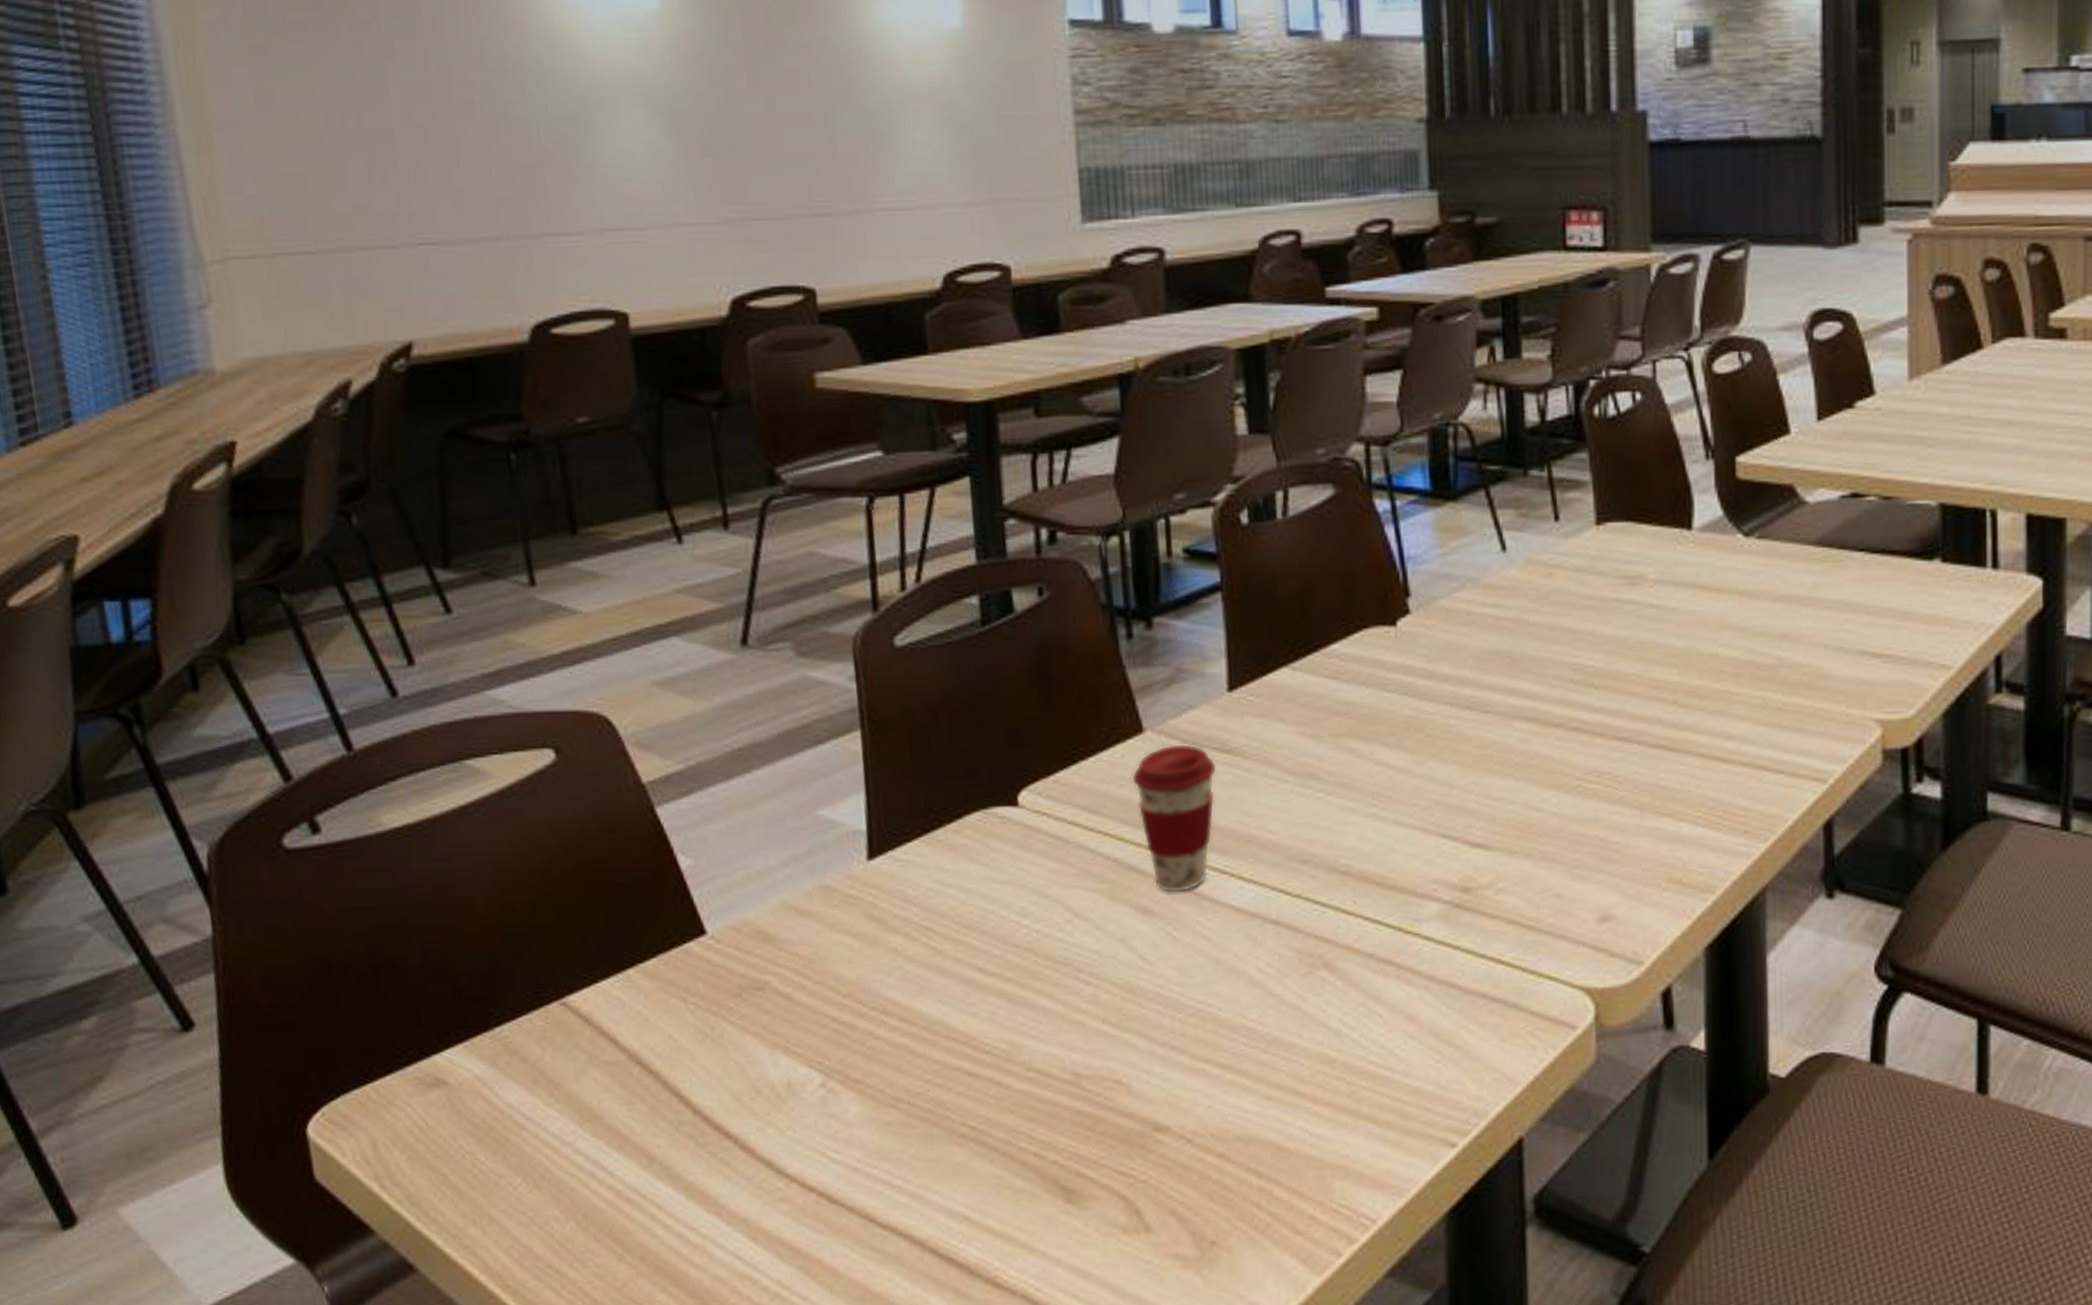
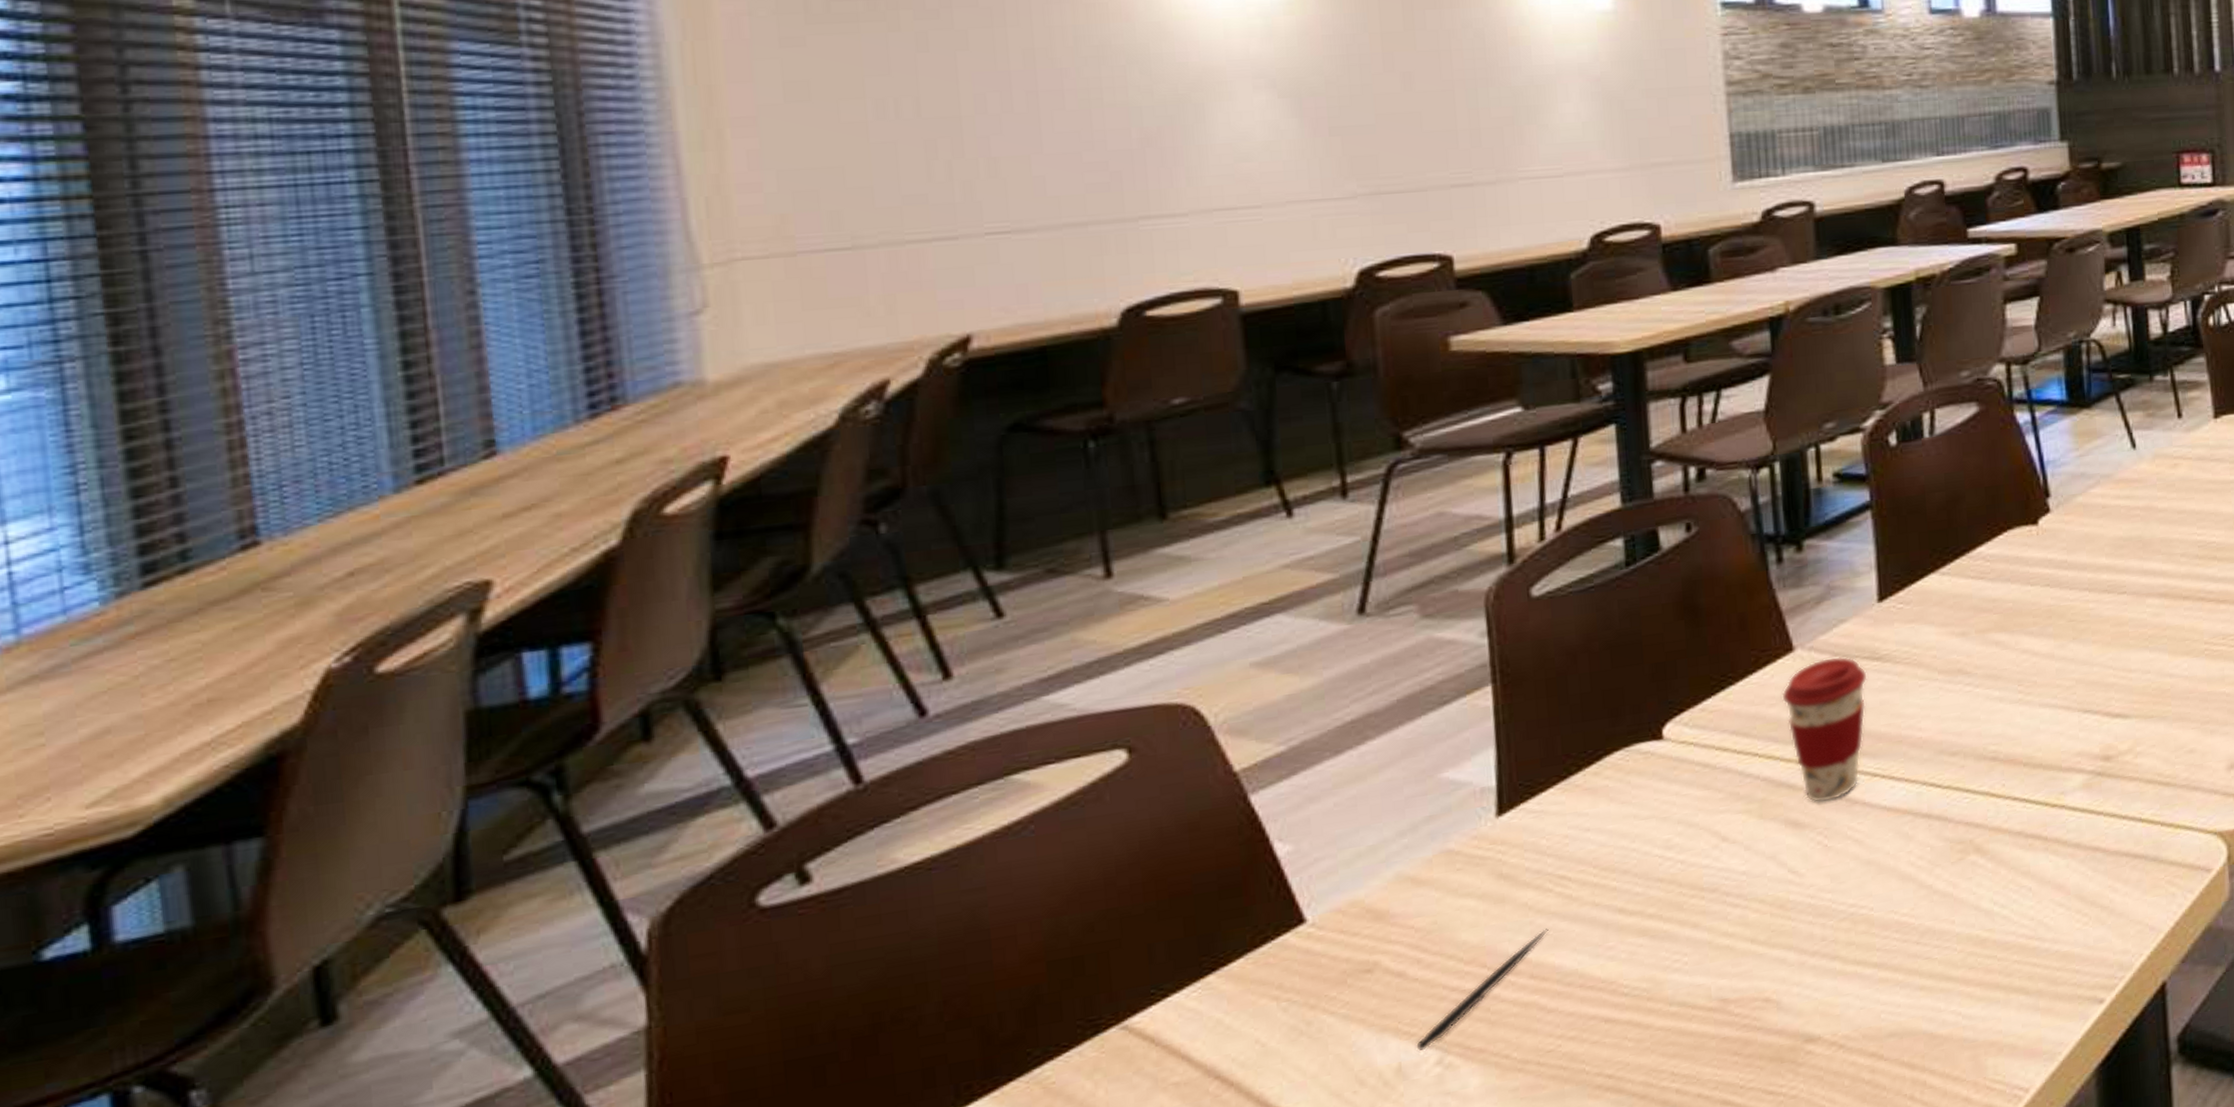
pen: none [802,976,916,1072] -> present [1416,928,1549,1052]

